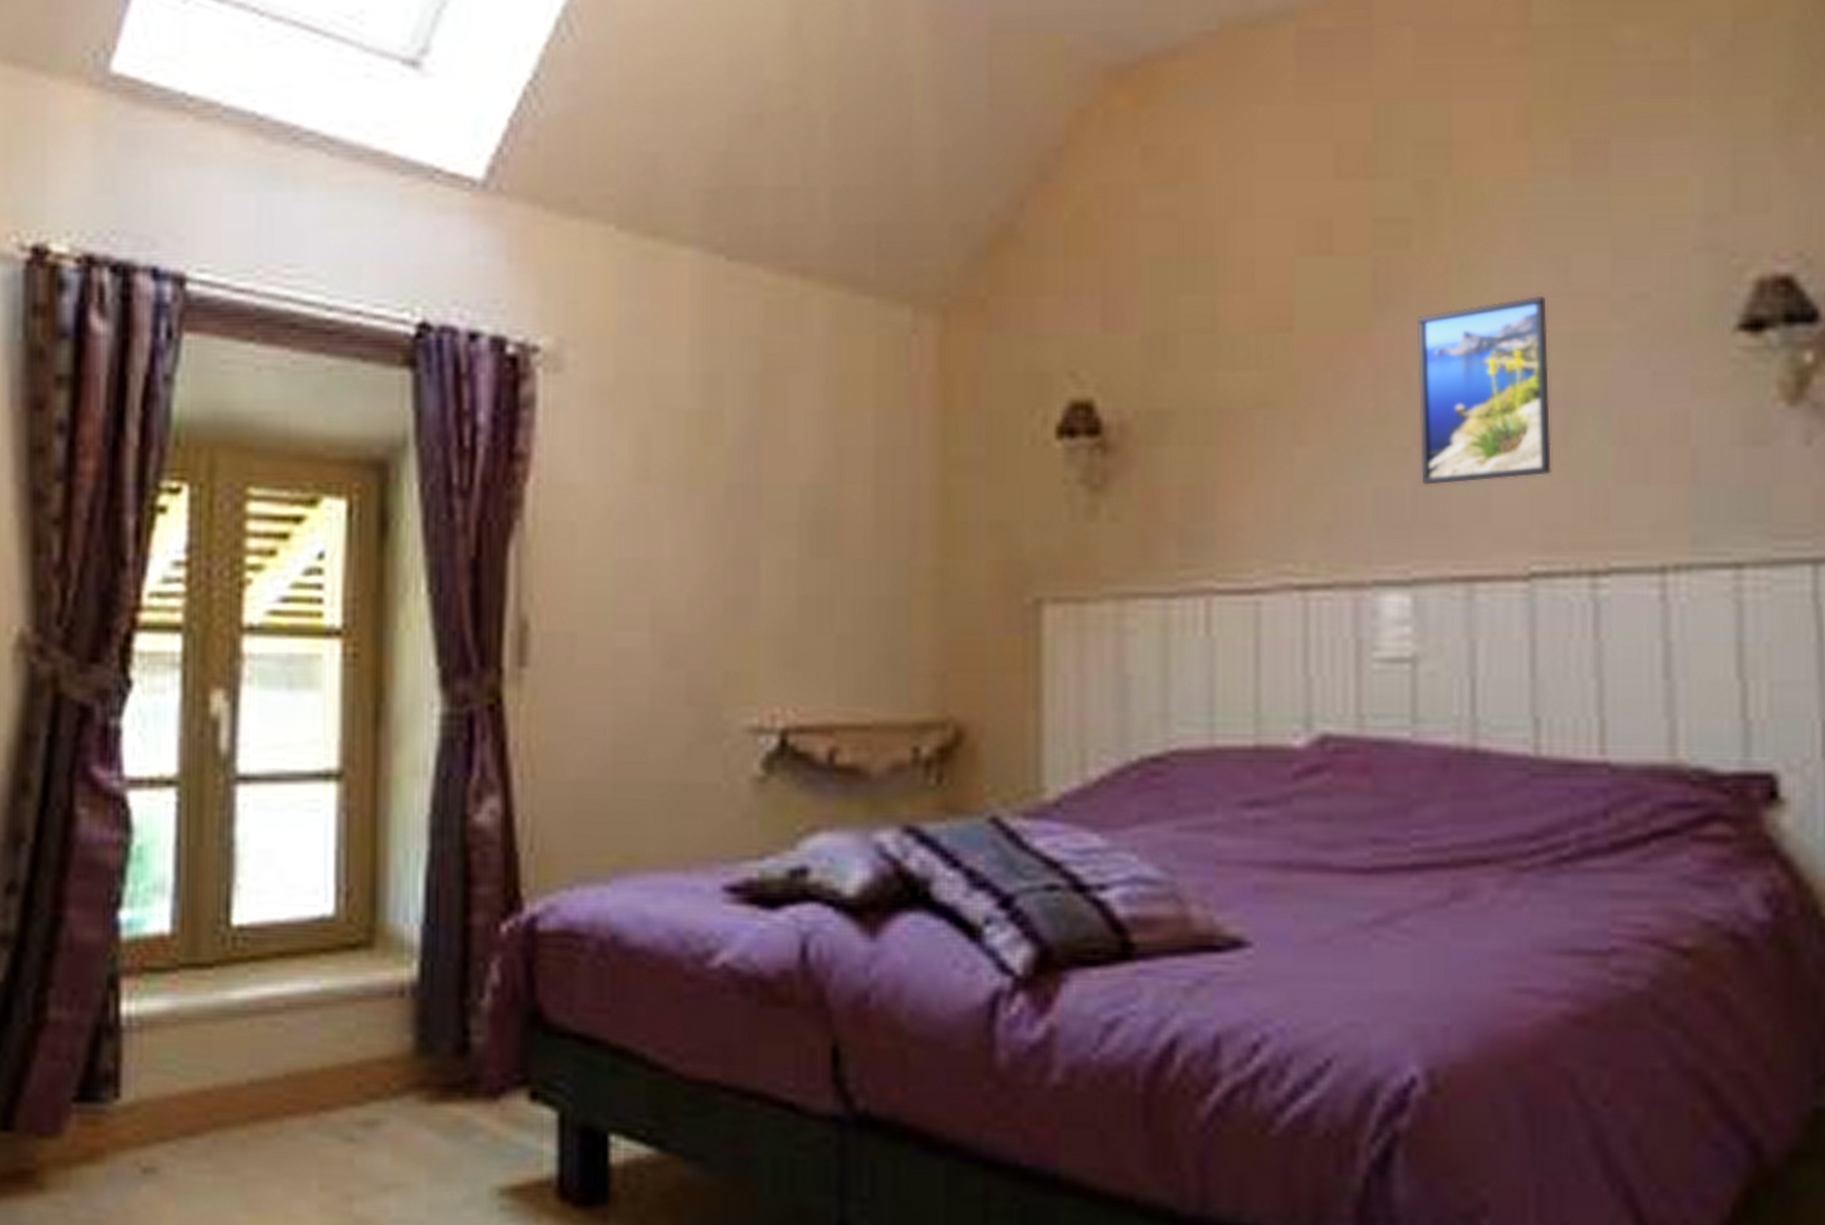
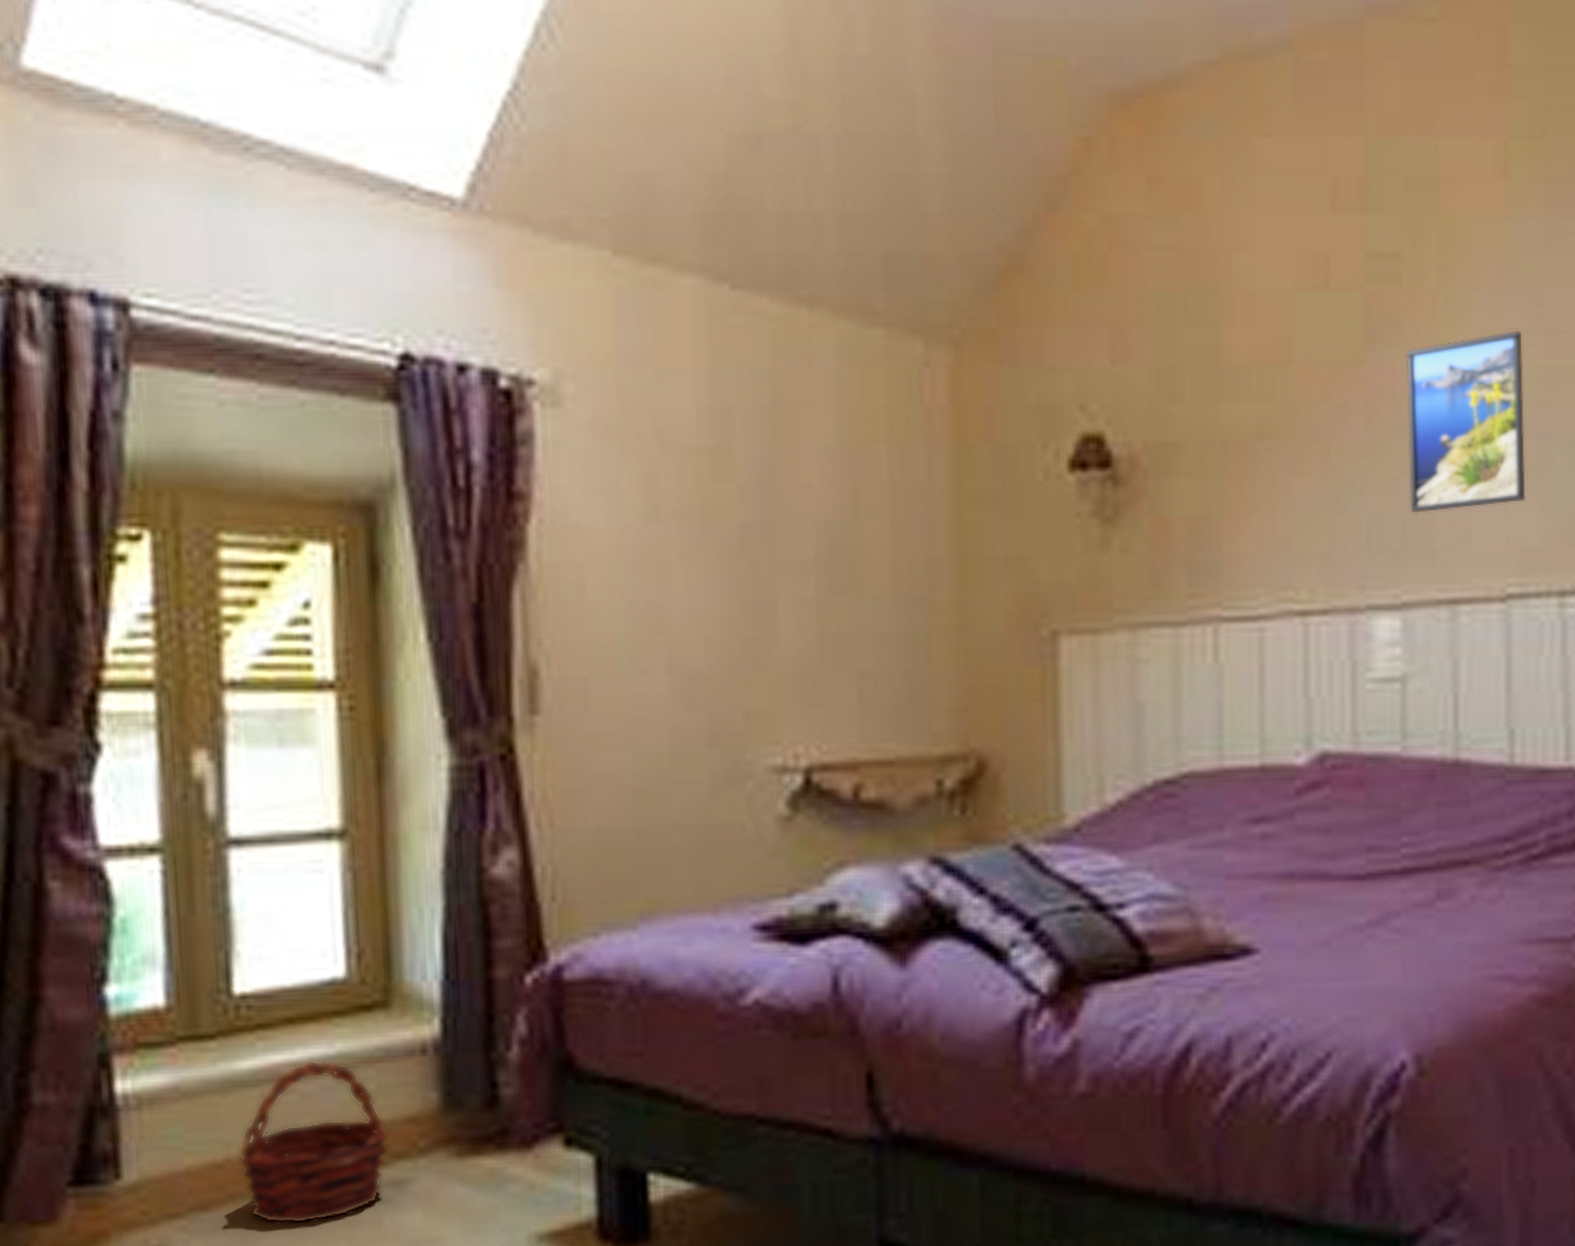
basket: none [226,994,365,1157] -> present [238,1060,390,1225]

